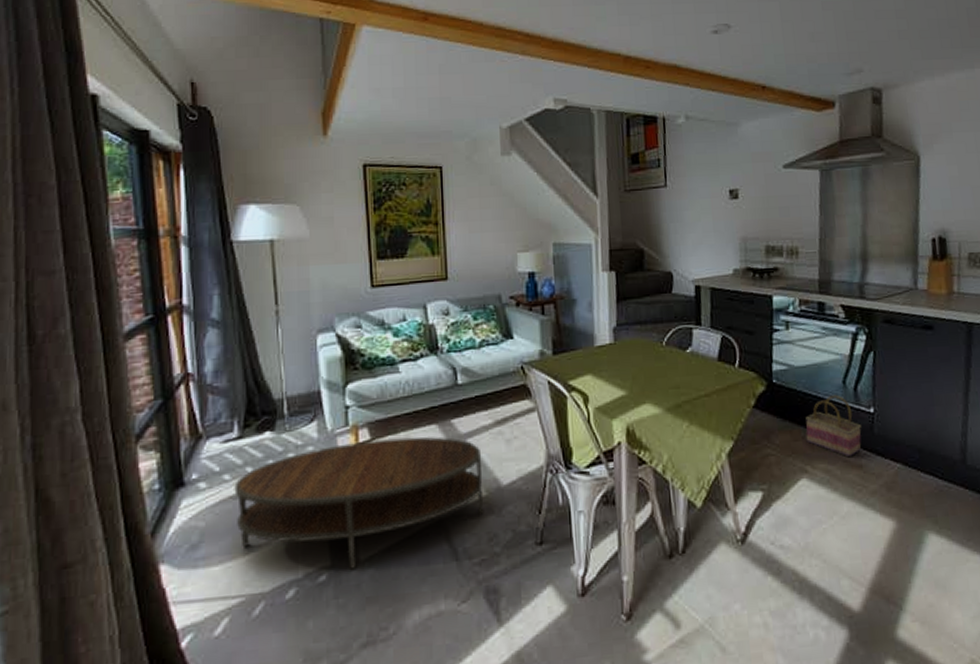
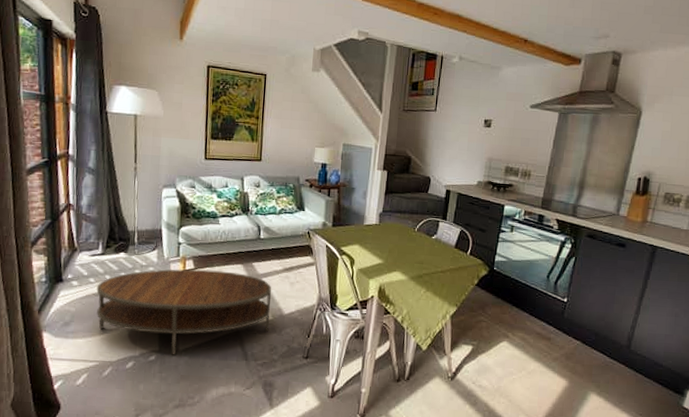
basket: present [805,394,861,458] -> none [512,284,555,332]

